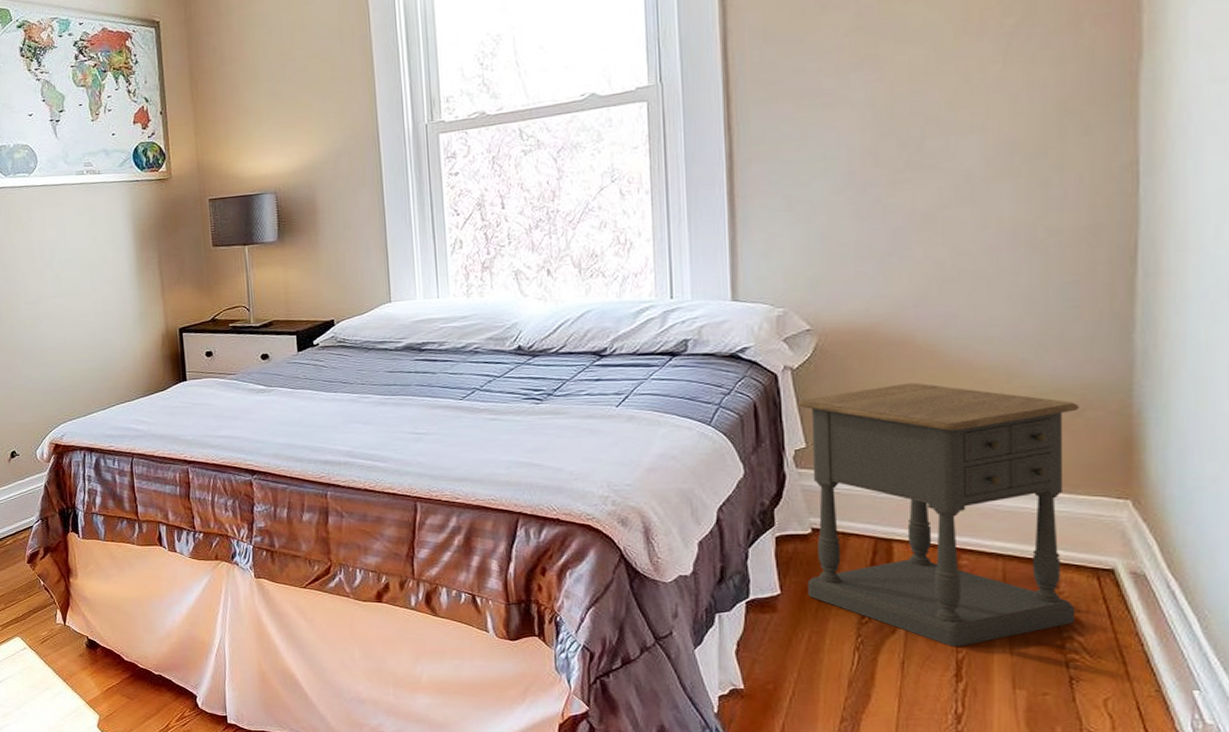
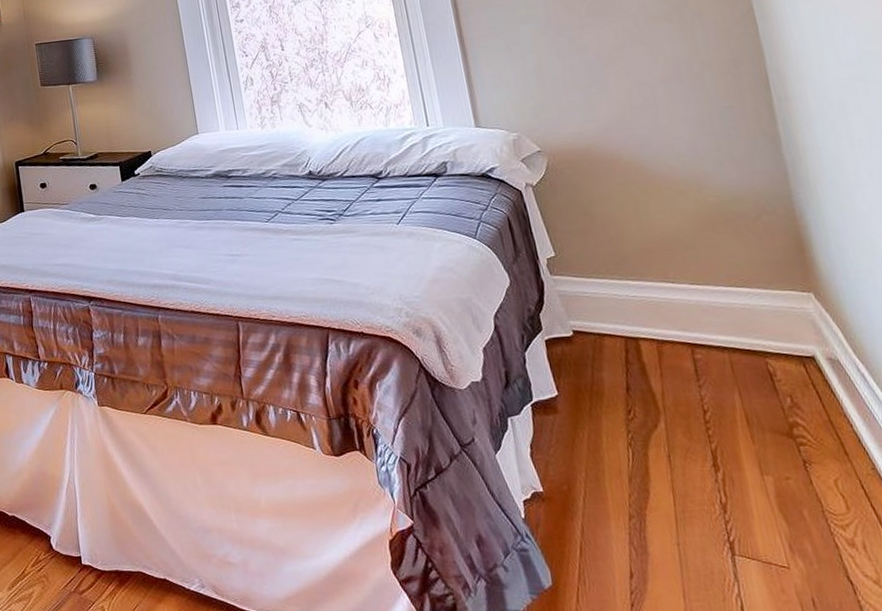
nightstand: present [798,382,1079,648] -> none [542,195,795,438]

